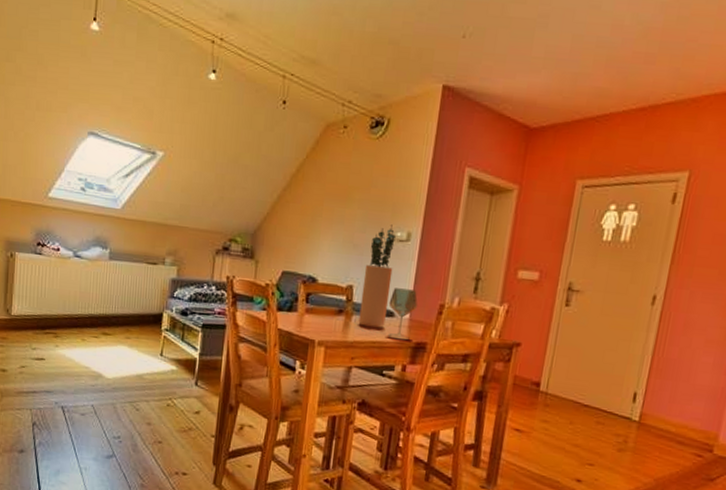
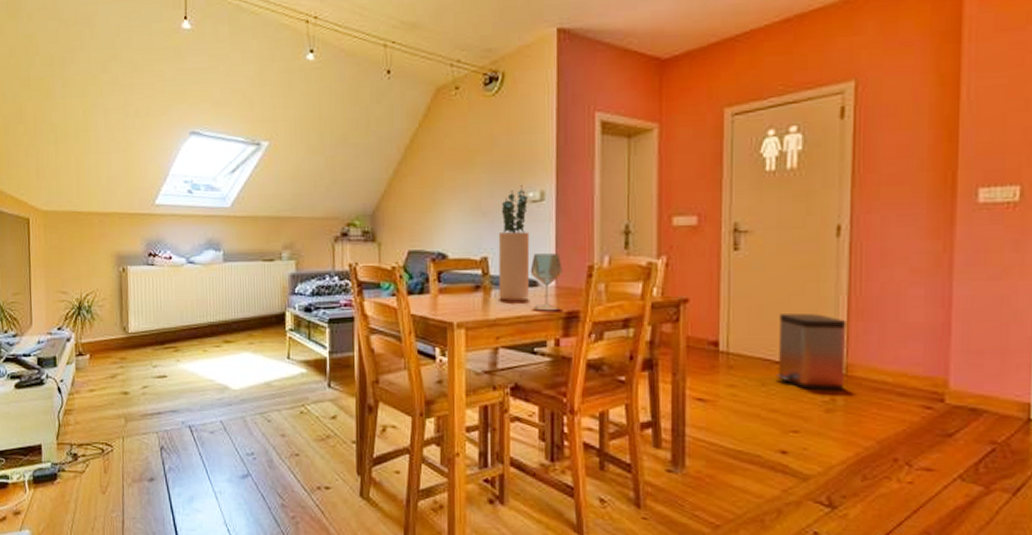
pedal bin: none [582,365,648,435] -> present [776,314,847,391]

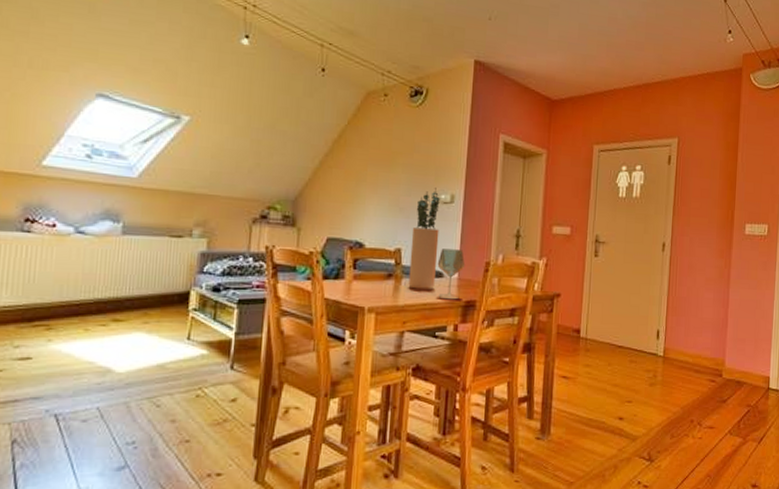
pedal bin: present [776,314,847,391] -> none [618,308,666,369]

